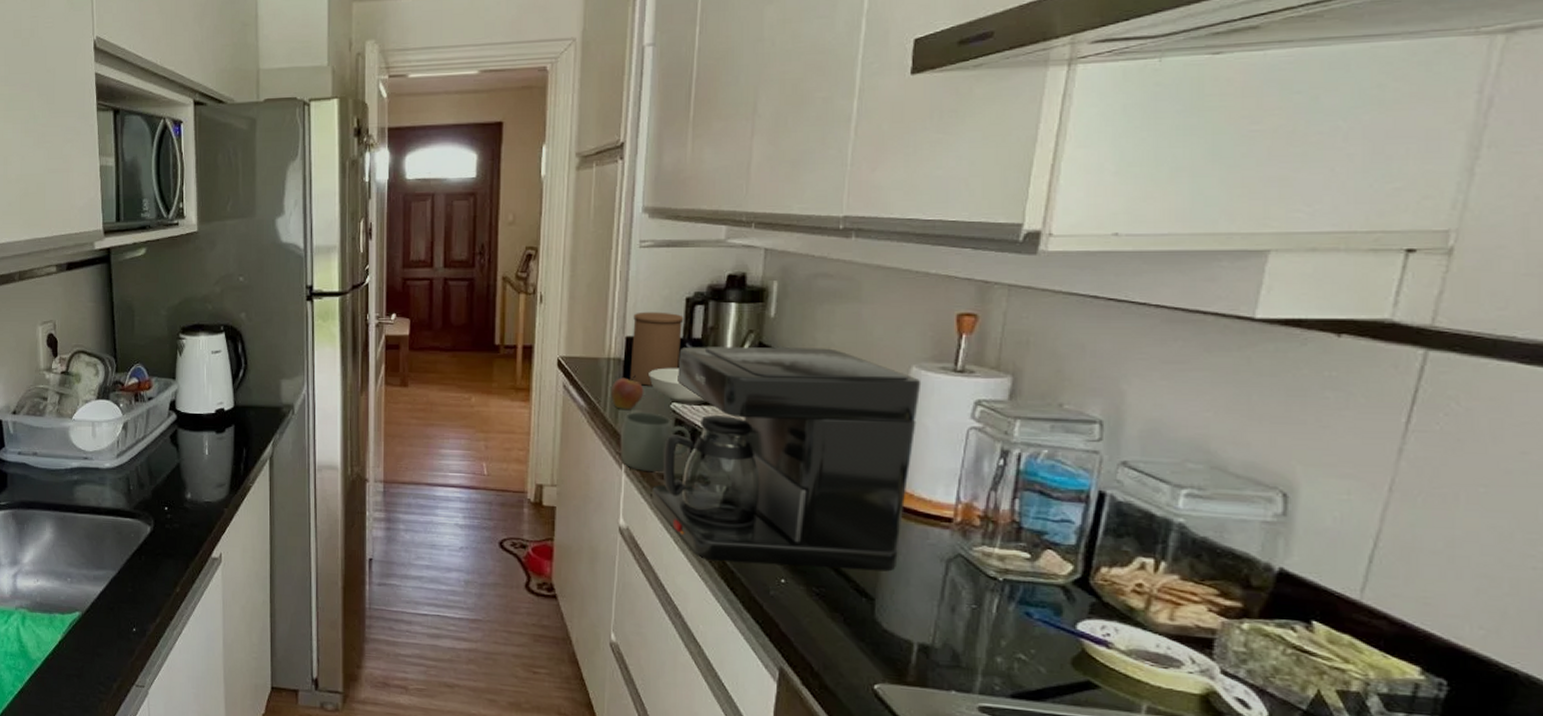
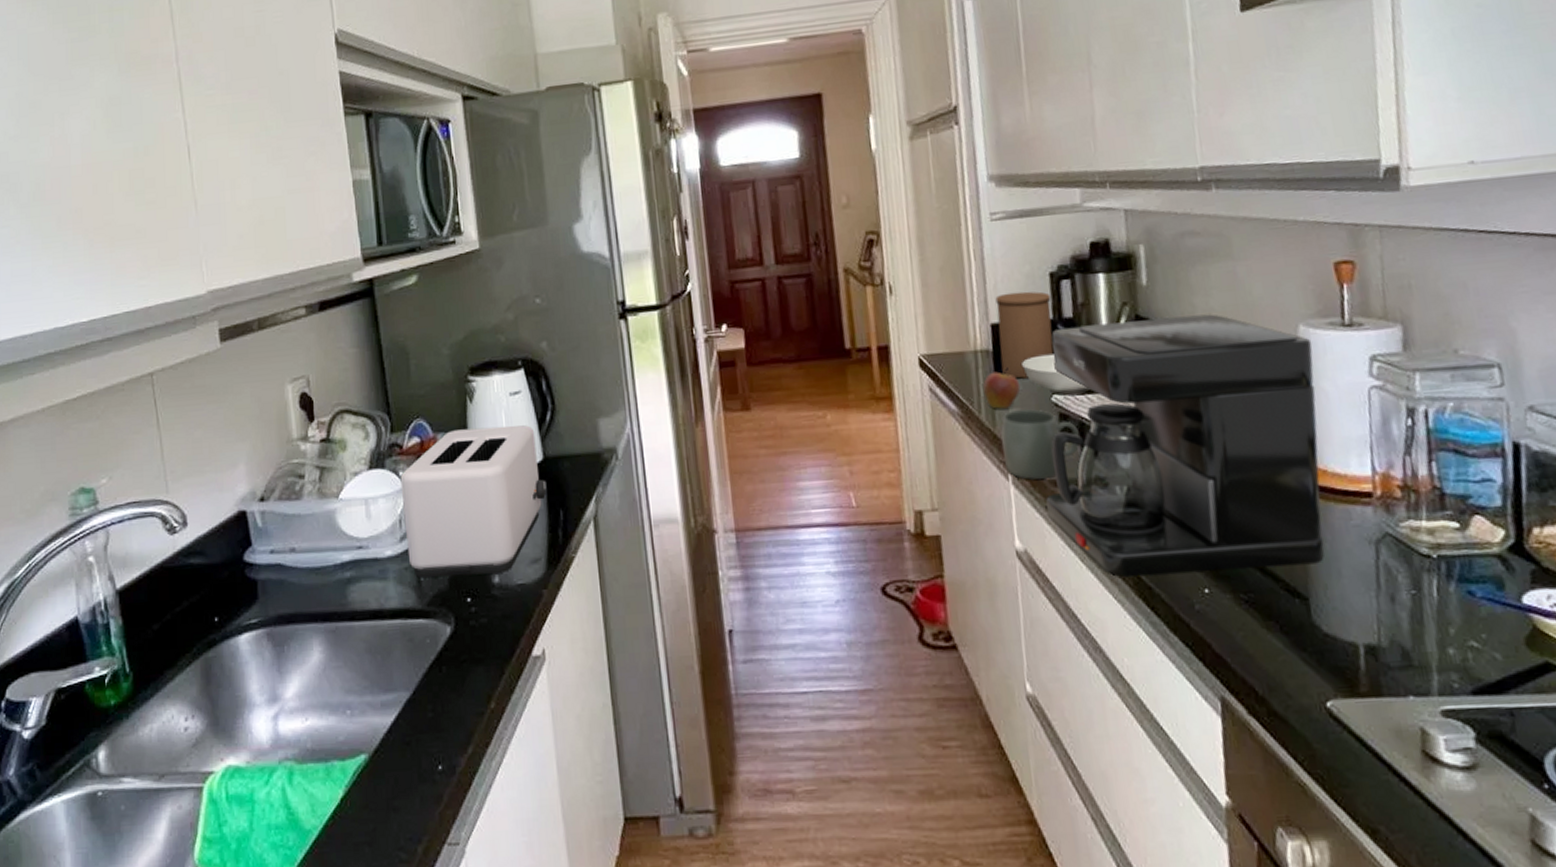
toaster: none [120,376,235,491] -> present [400,425,547,578]

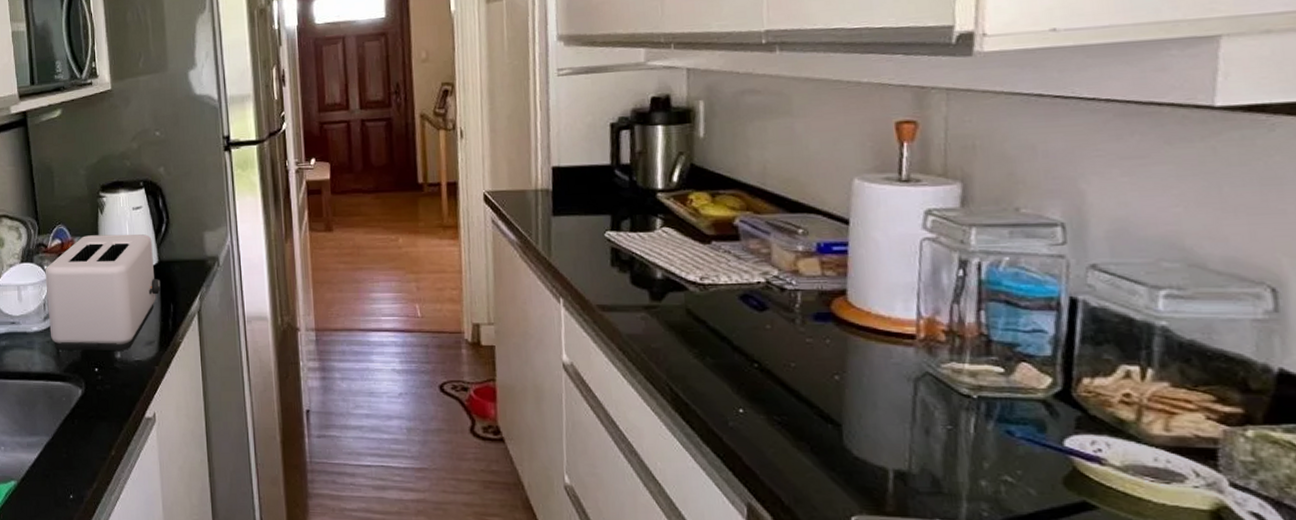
fruit: present [982,367,1021,409] -> none [540,205,576,241]
canister: present [995,291,1054,379] -> none [558,139,610,216]
mug: present [1000,409,1079,480] -> none [555,243,629,303]
bowl: present [1022,354,1090,396] -> none [579,195,642,232]
coffee maker: present [1046,314,1324,577] -> none [593,165,866,395]

